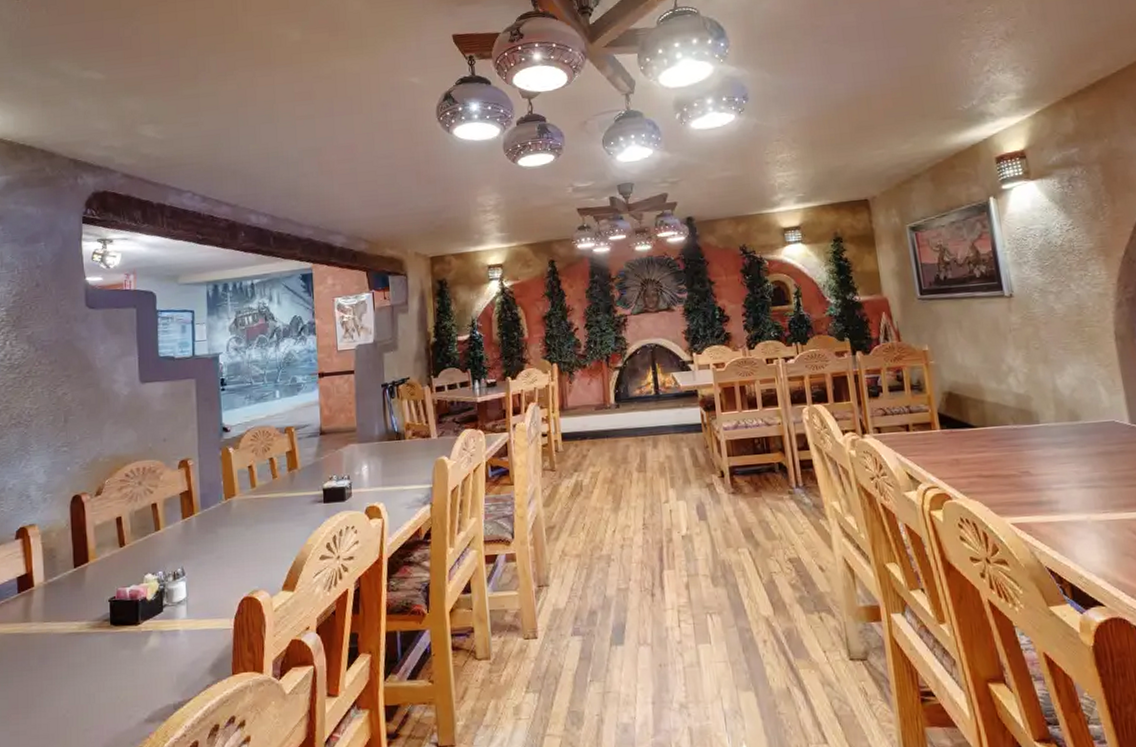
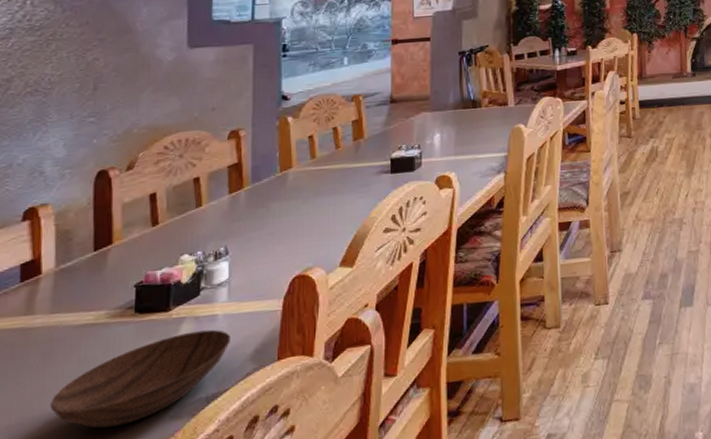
bowl: none [48,643,191,726] -> present [50,329,230,429]

